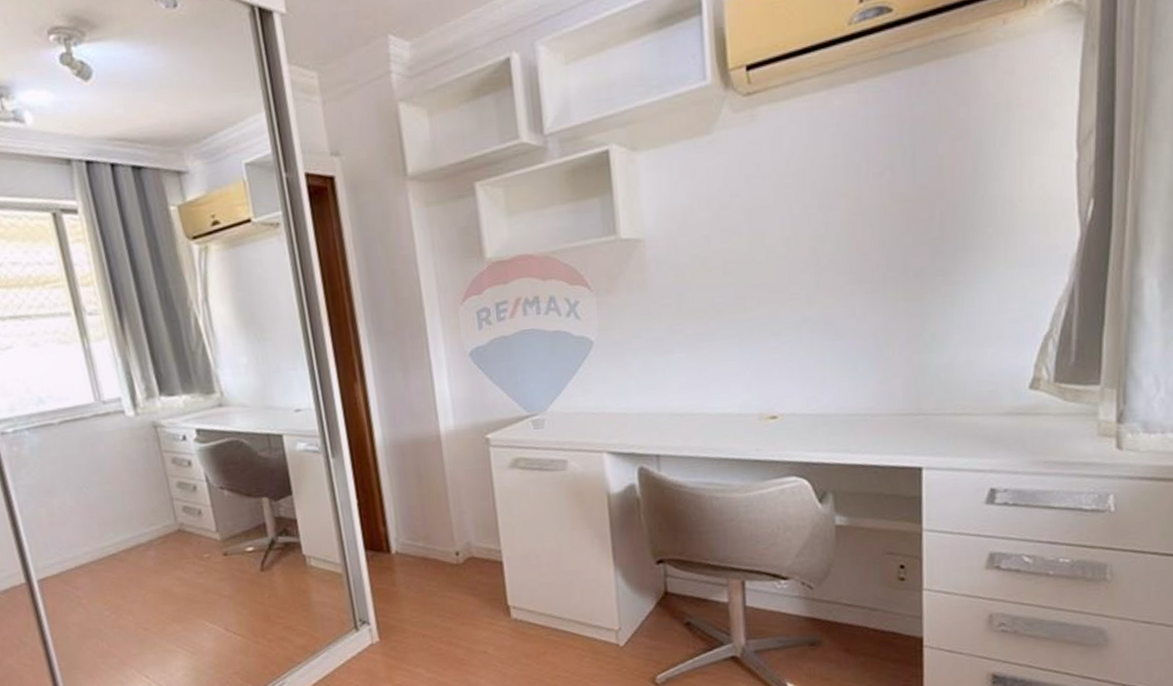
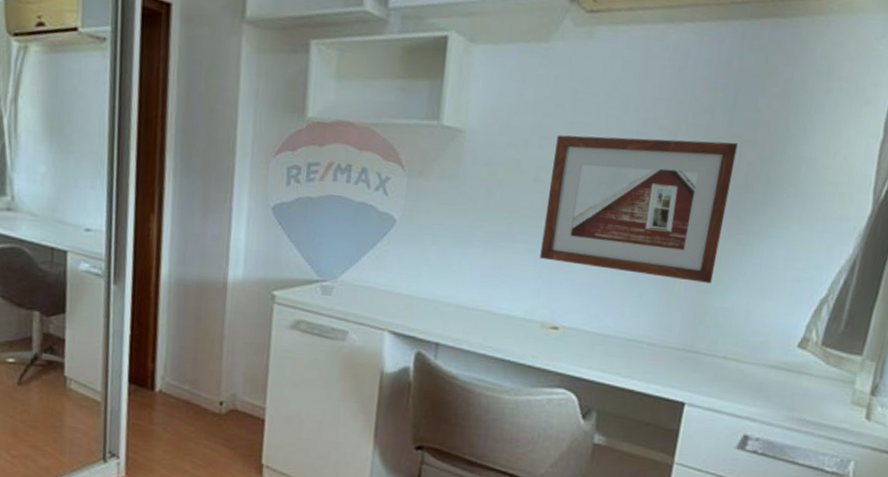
picture frame: none [738,194,926,351] -> present [540,135,738,283]

